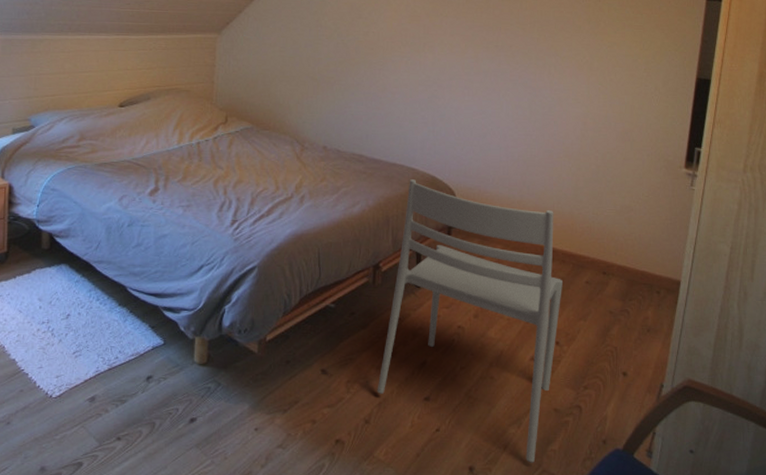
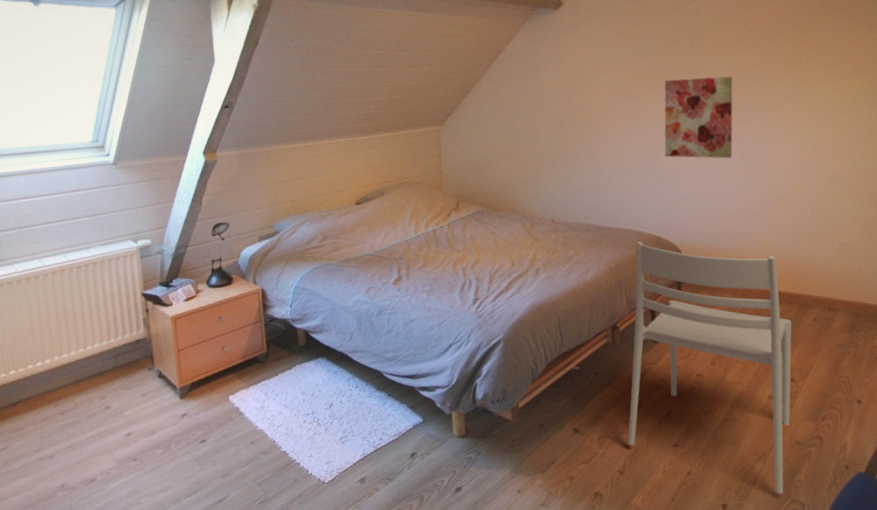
wall art: none [449,13,529,102] -> present [664,76,733,159]

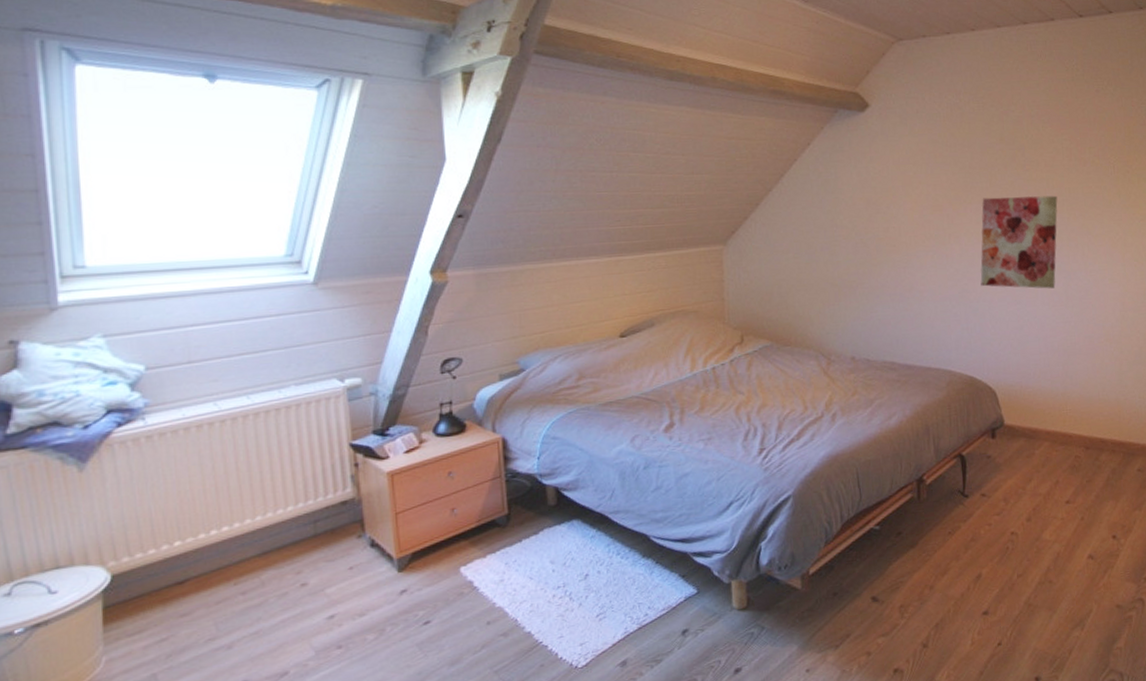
chair: present [627,241,792,495] -> none [932,382,1115,665]

